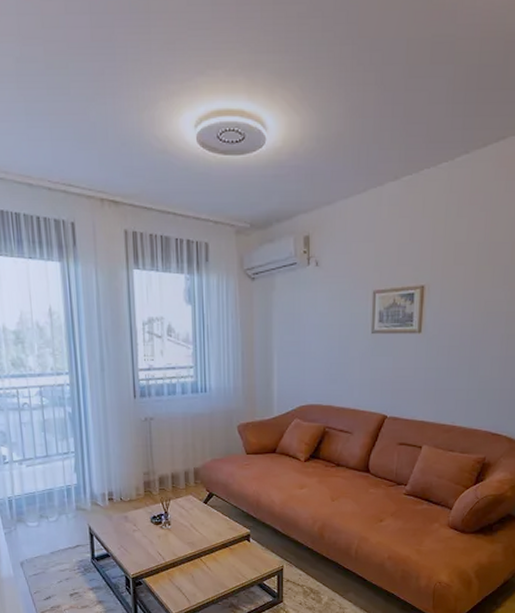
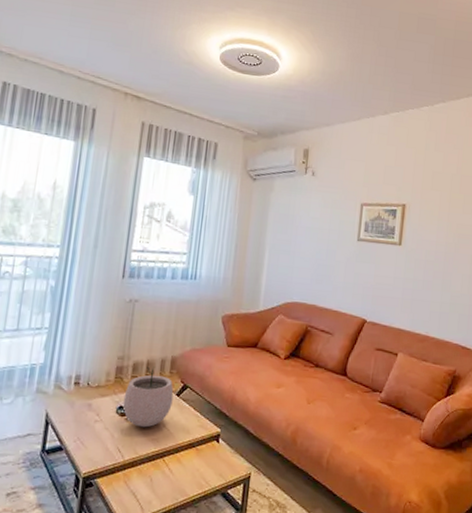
plant pot: none [155,479,201,533] -> present [123,366,174,428]

